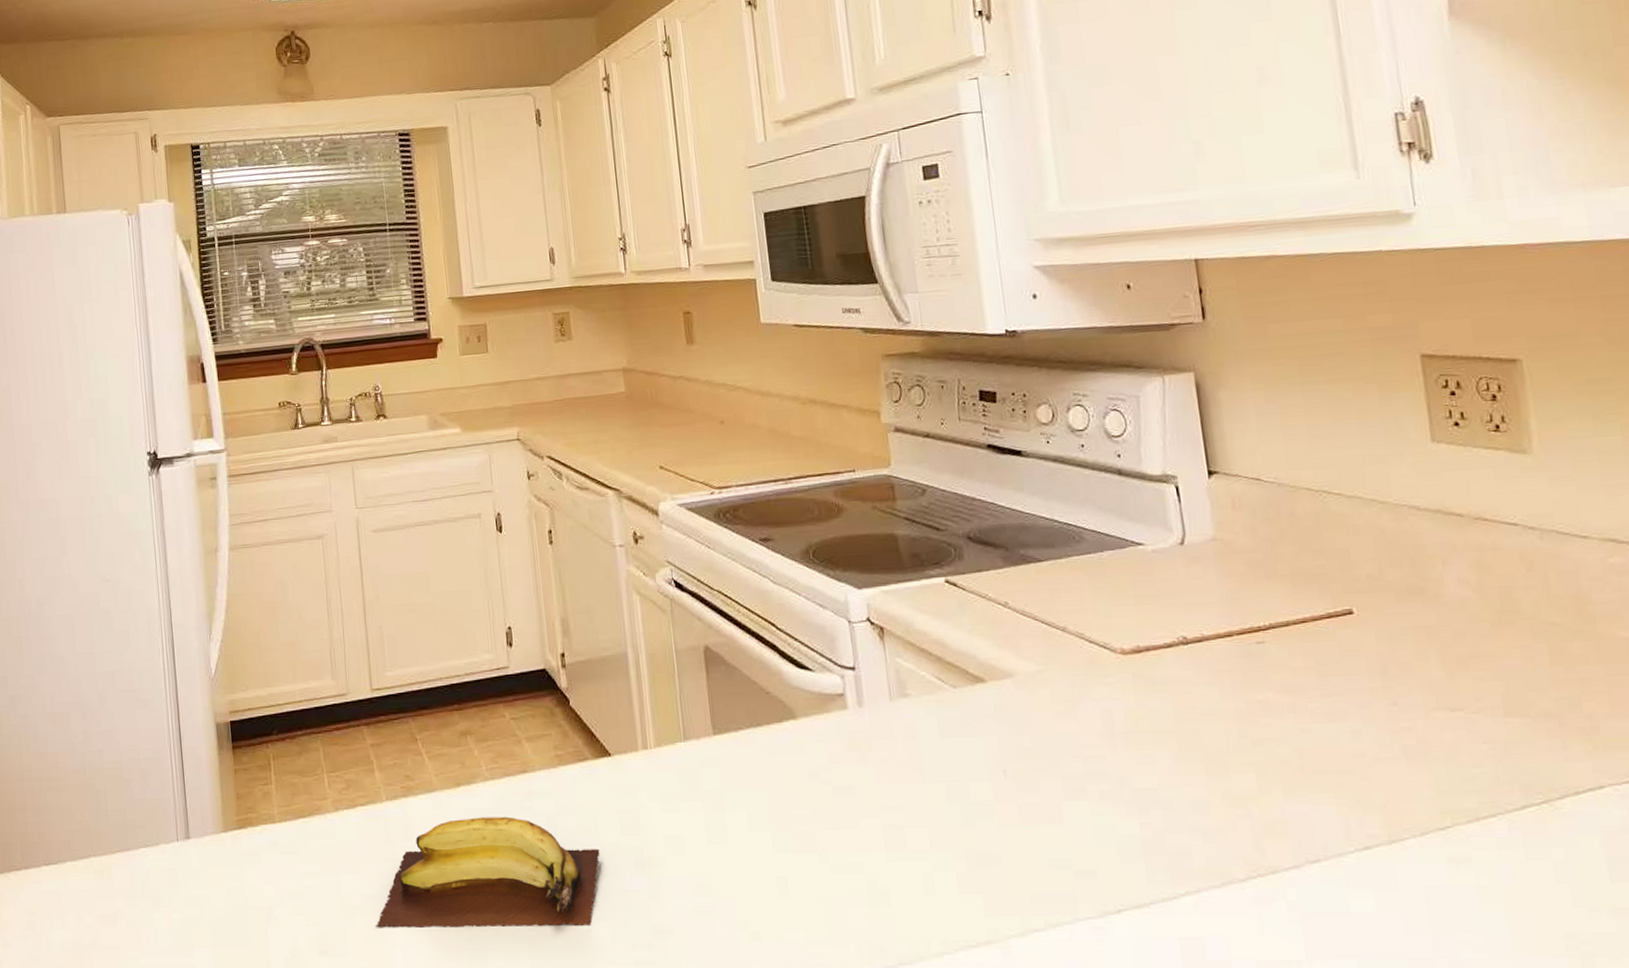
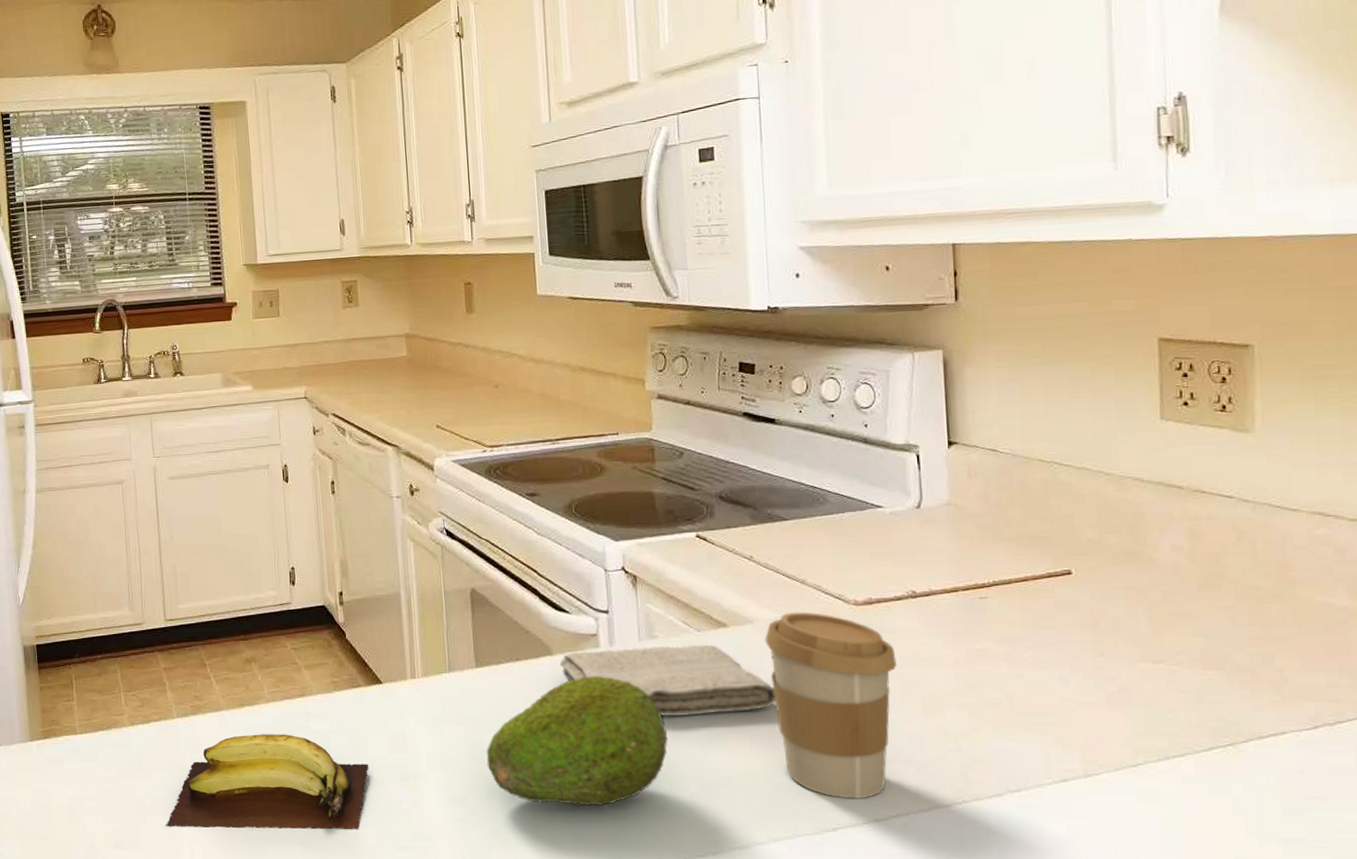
fruit: none [728,741,929,891] -> present [486,676,668,806]
washcloth: none [804,702,1044,786] -> present [559,644,776,717]
coffee cup: none [1027,663,1173,876] -> present [765,612,897,799]

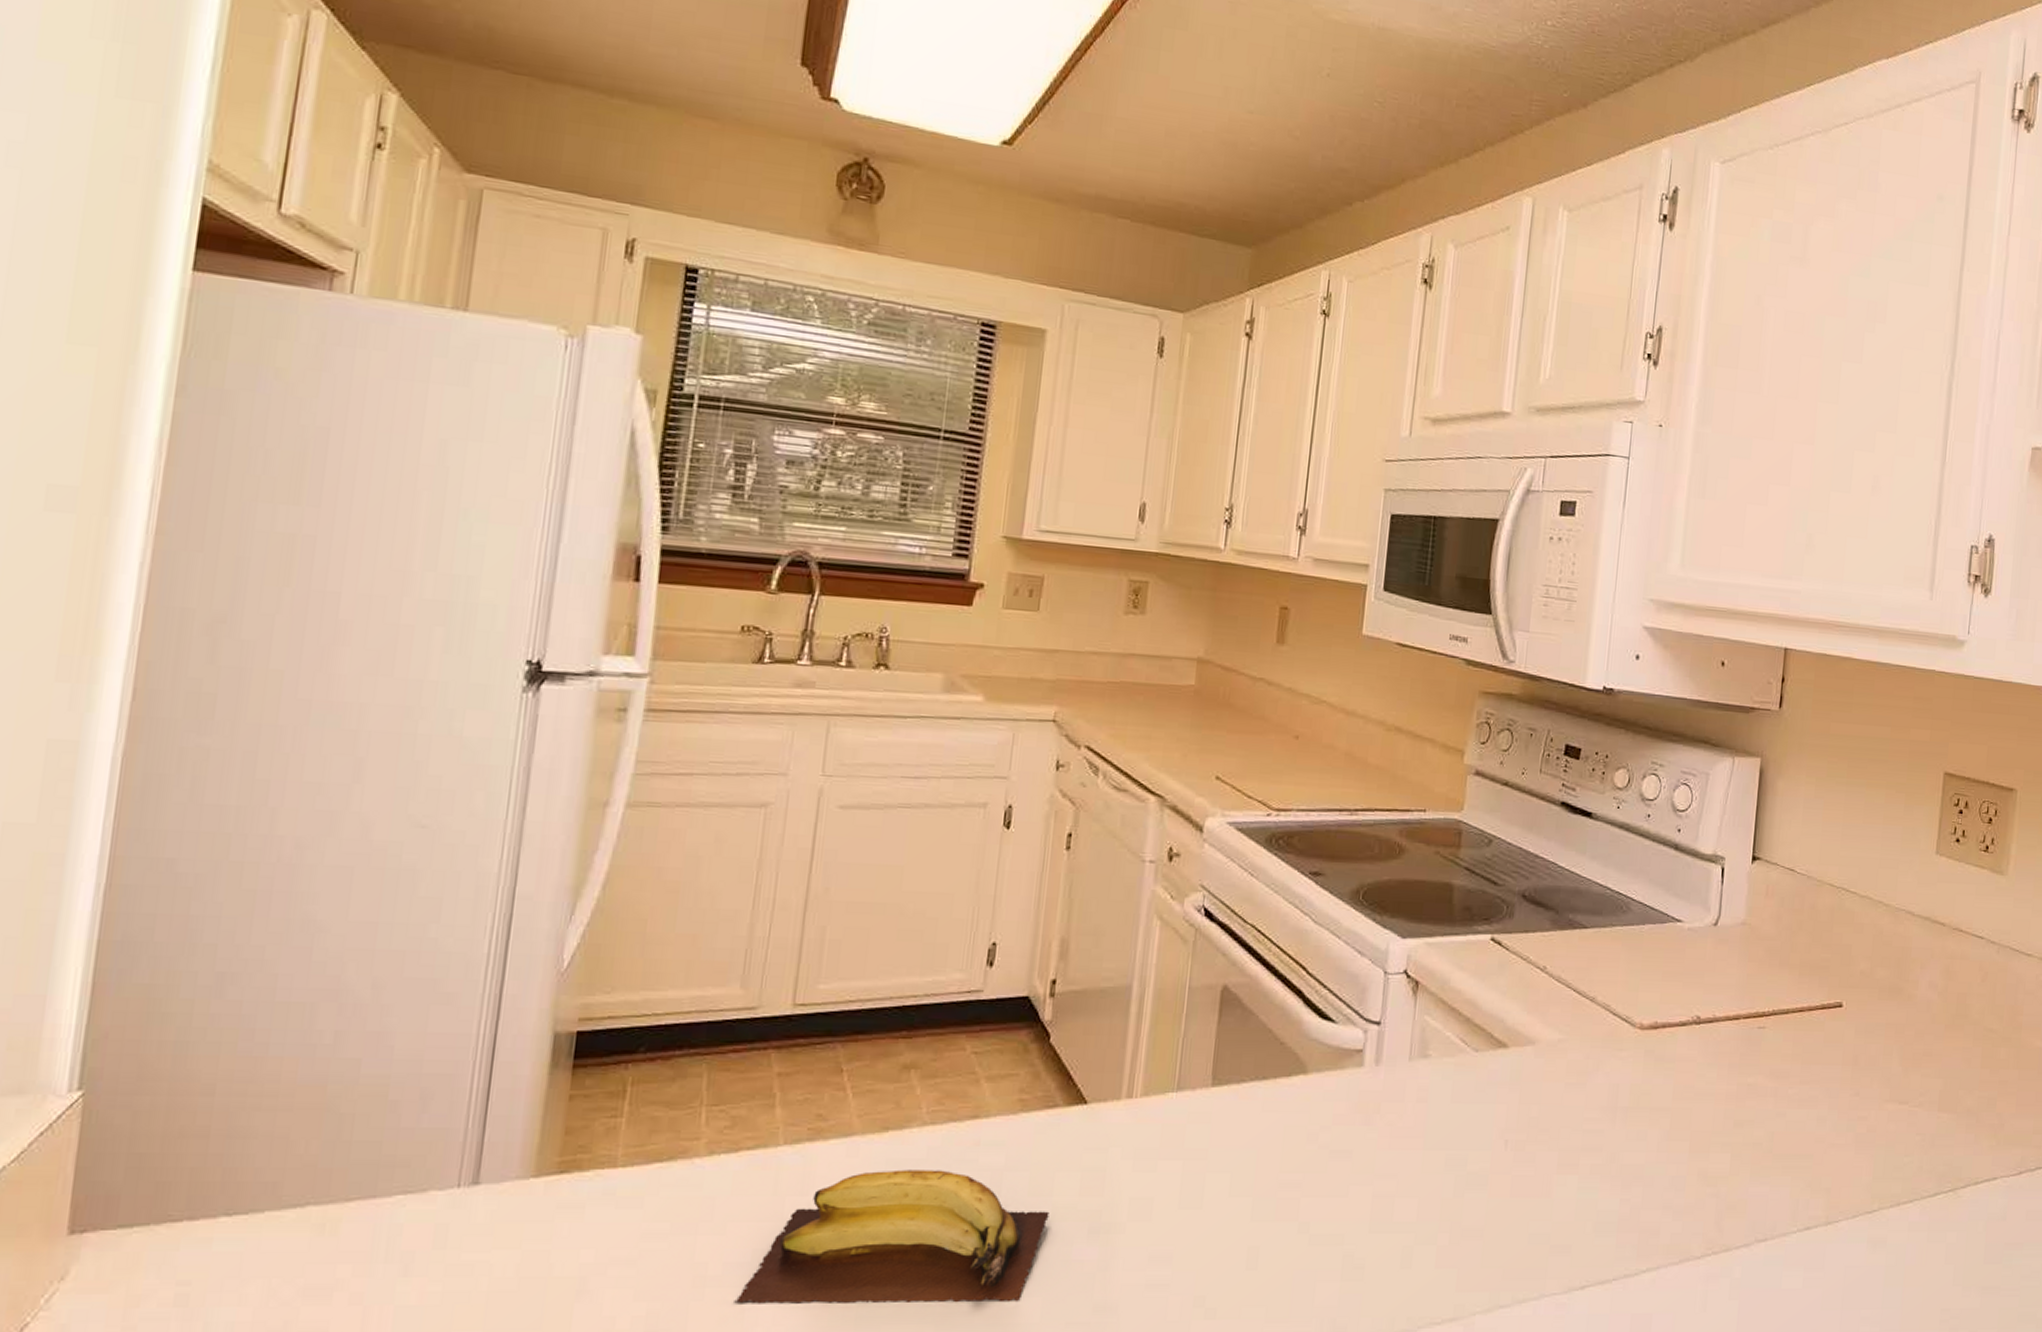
fruit: present [486,676,668,806] -> none [1203,1102,1423,1264]
washcloth: present [559,644,776,717] -> none [1313,1067,1546,1154]
coffee cup: present [765,612,897,799] -> none [1542,1033,1672,1252]

